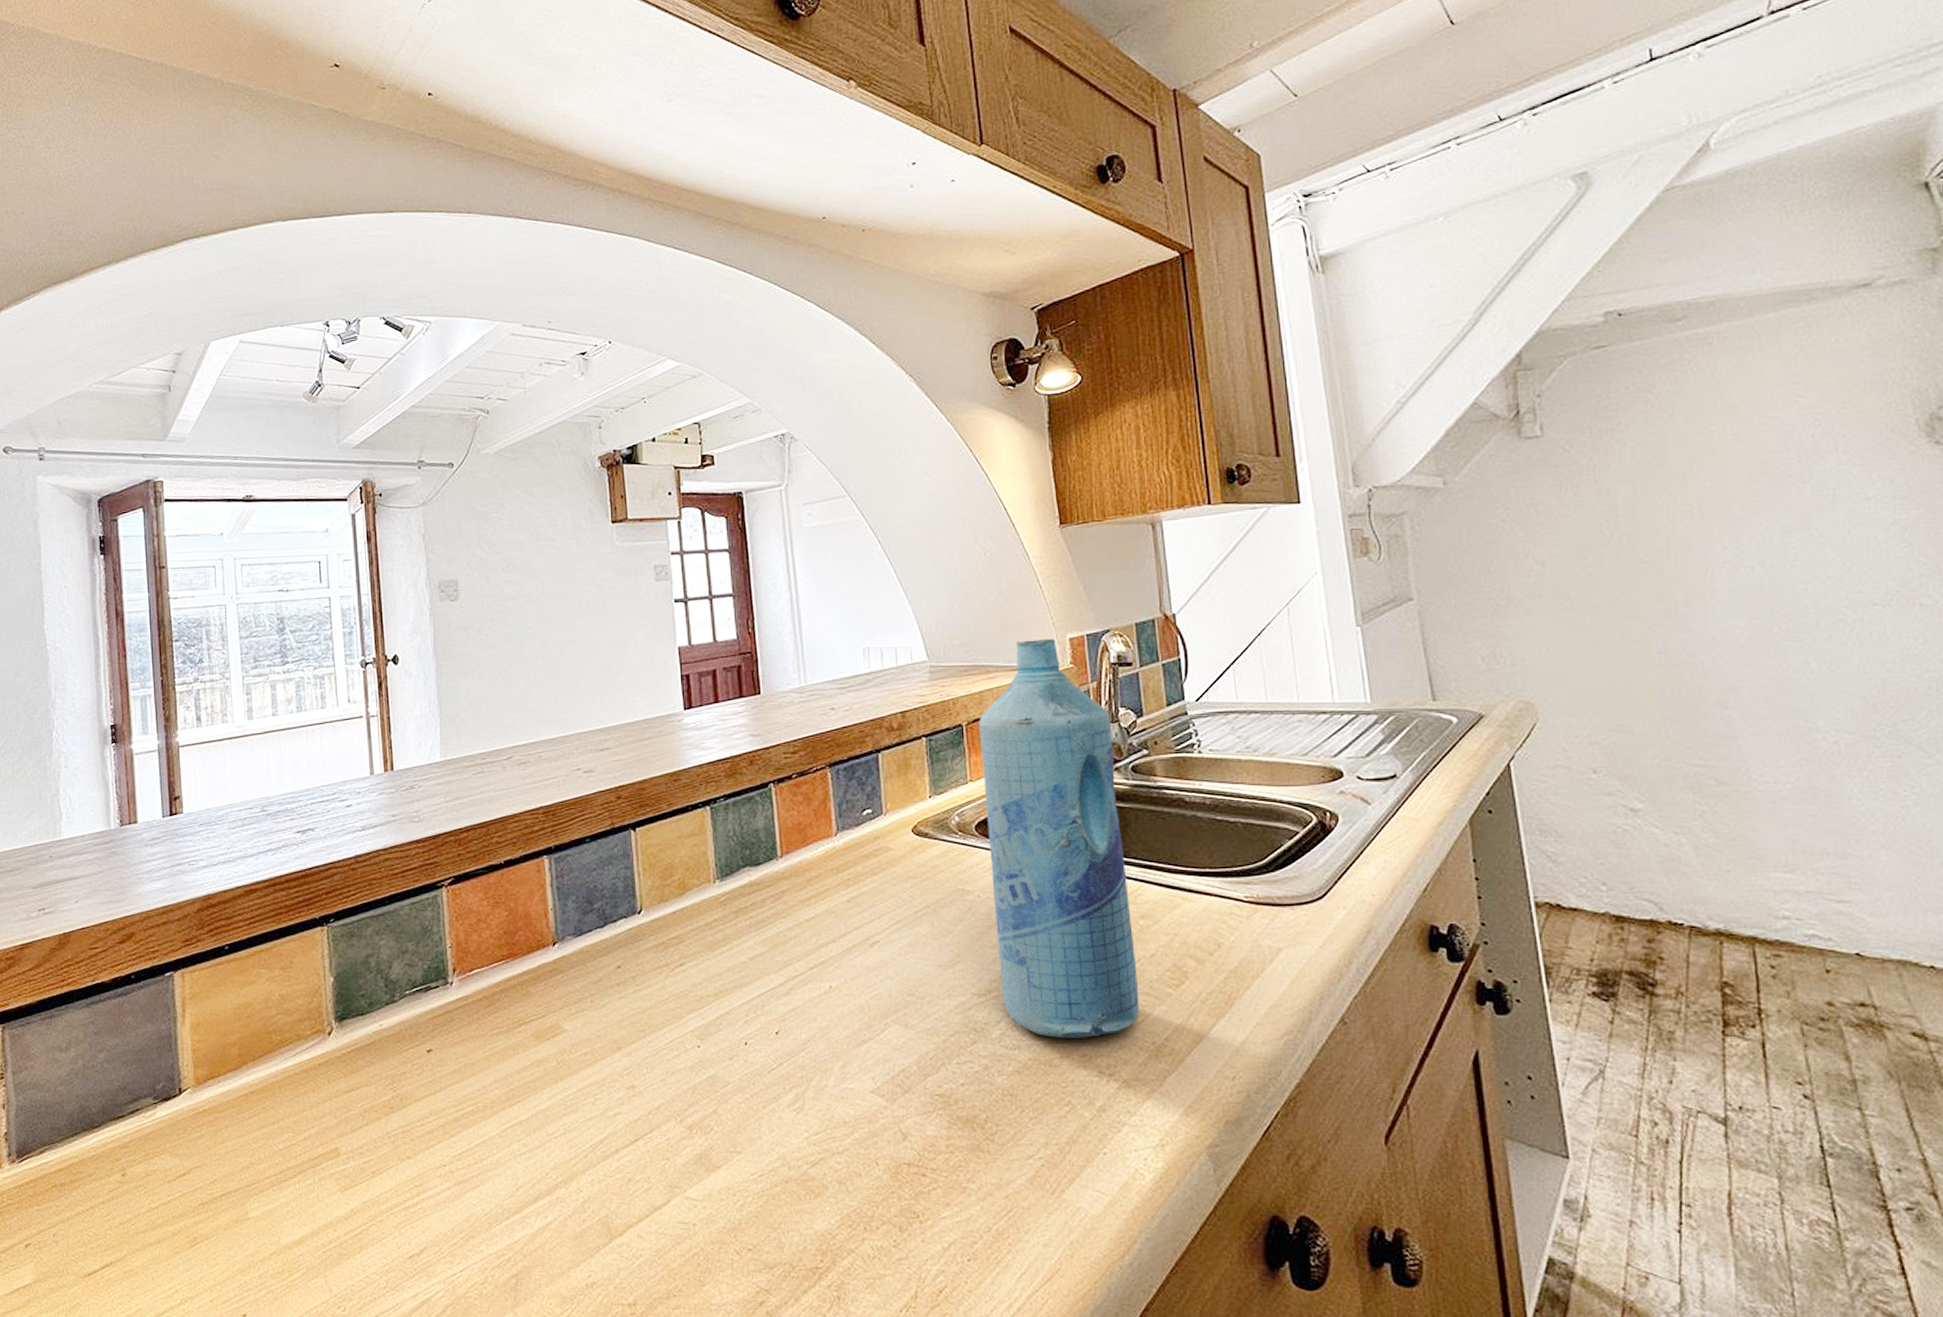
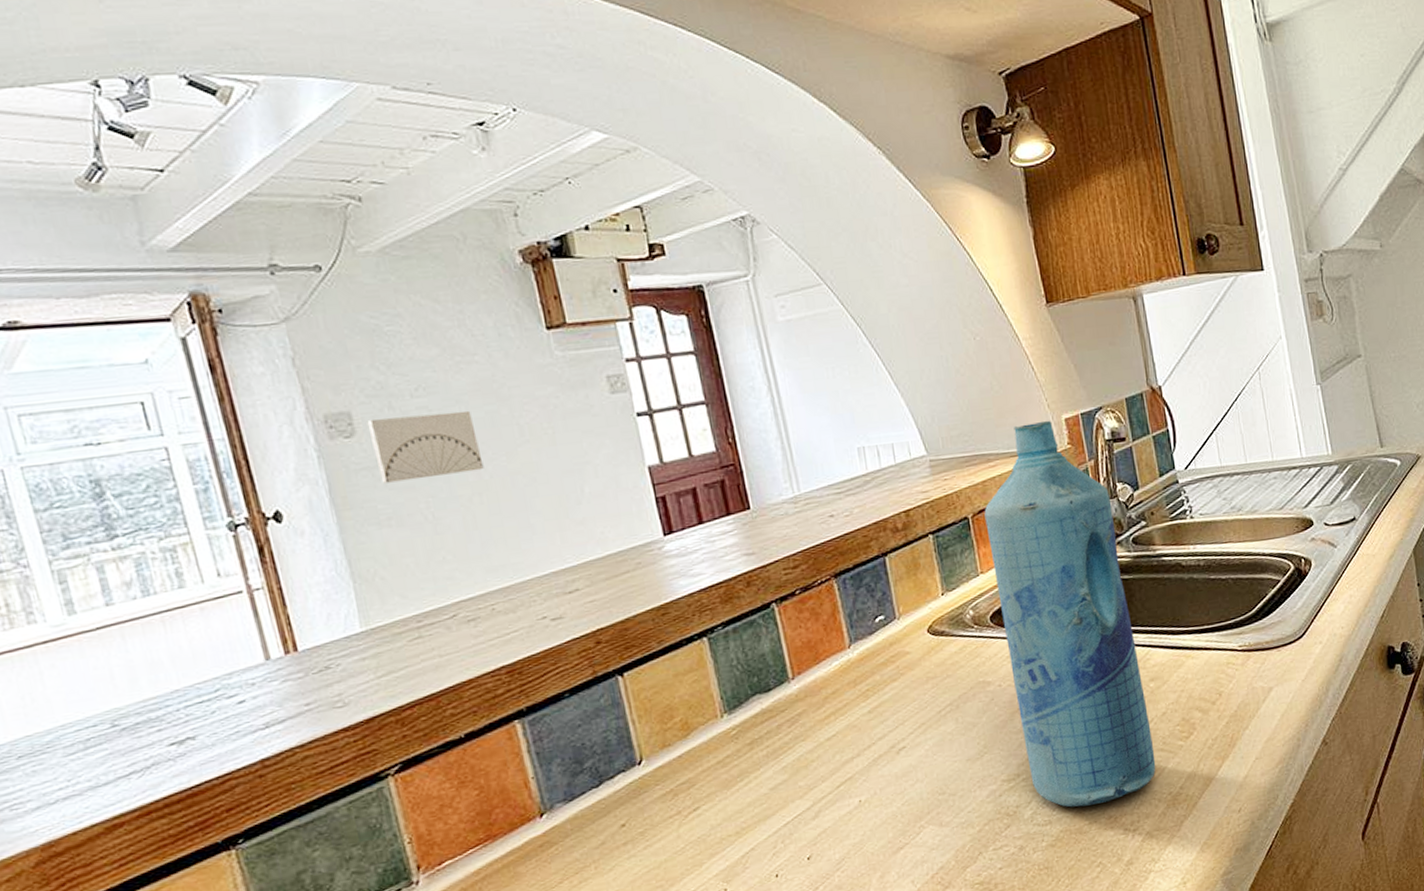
wall art: none [468,586,549,641] -> present [367,410,484,484]

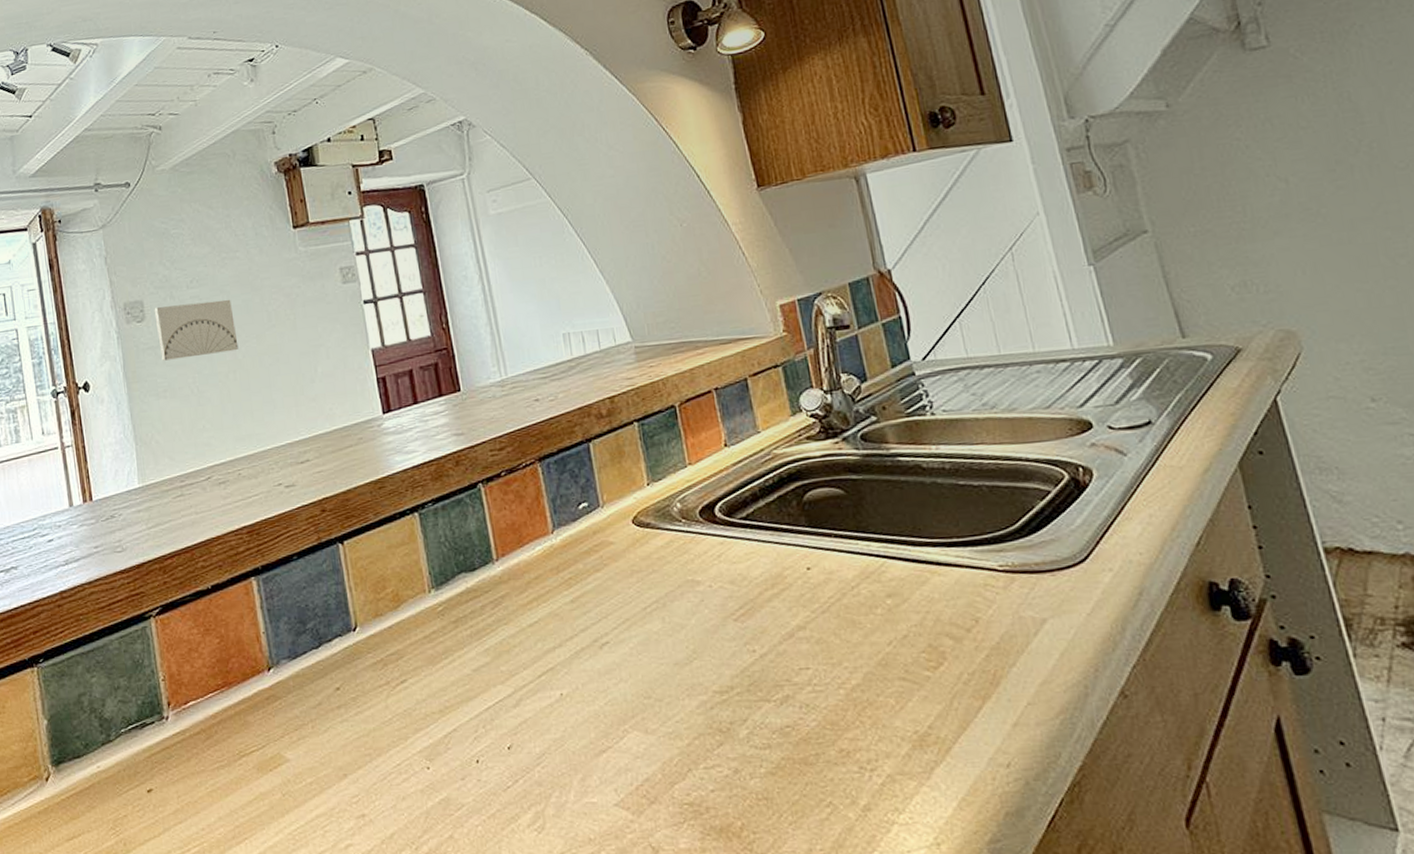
bottle: present [984,420,1156,807] -> none [692,306,897,733]

